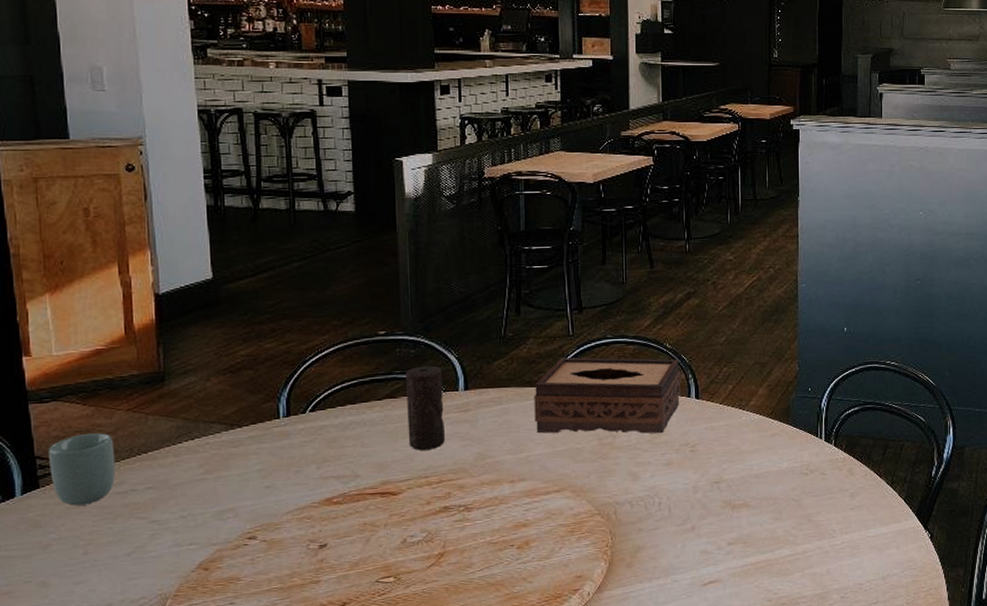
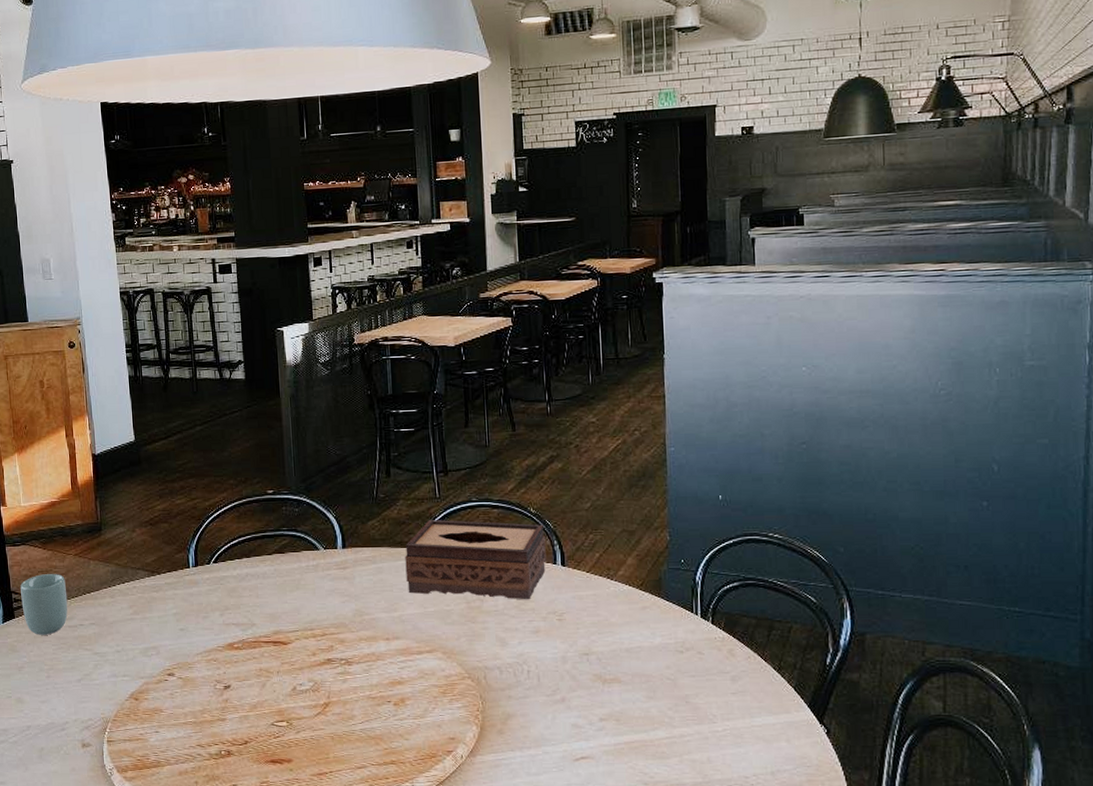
candle: present [405,365,445,450] -> none [290,524,327,604]

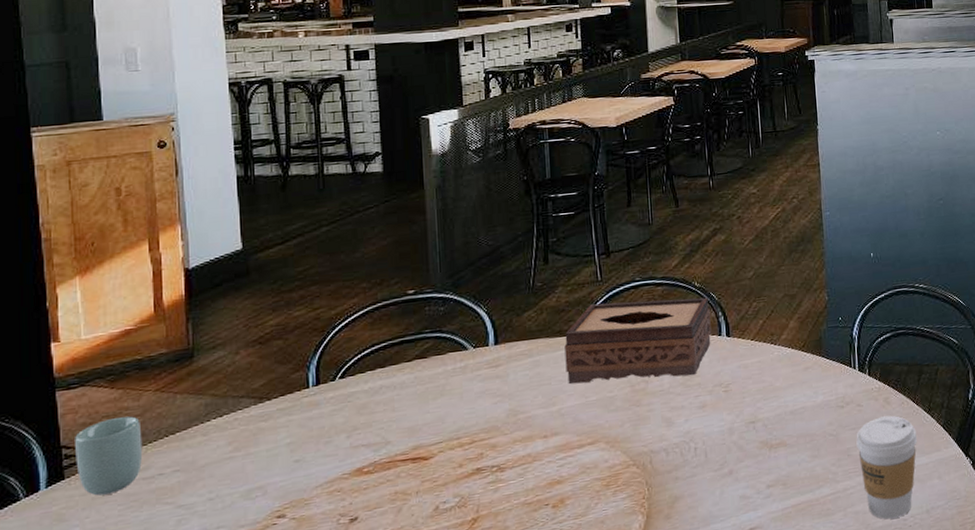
coffee cup: none [695,668,764,774] -> present [856,415,917,519]

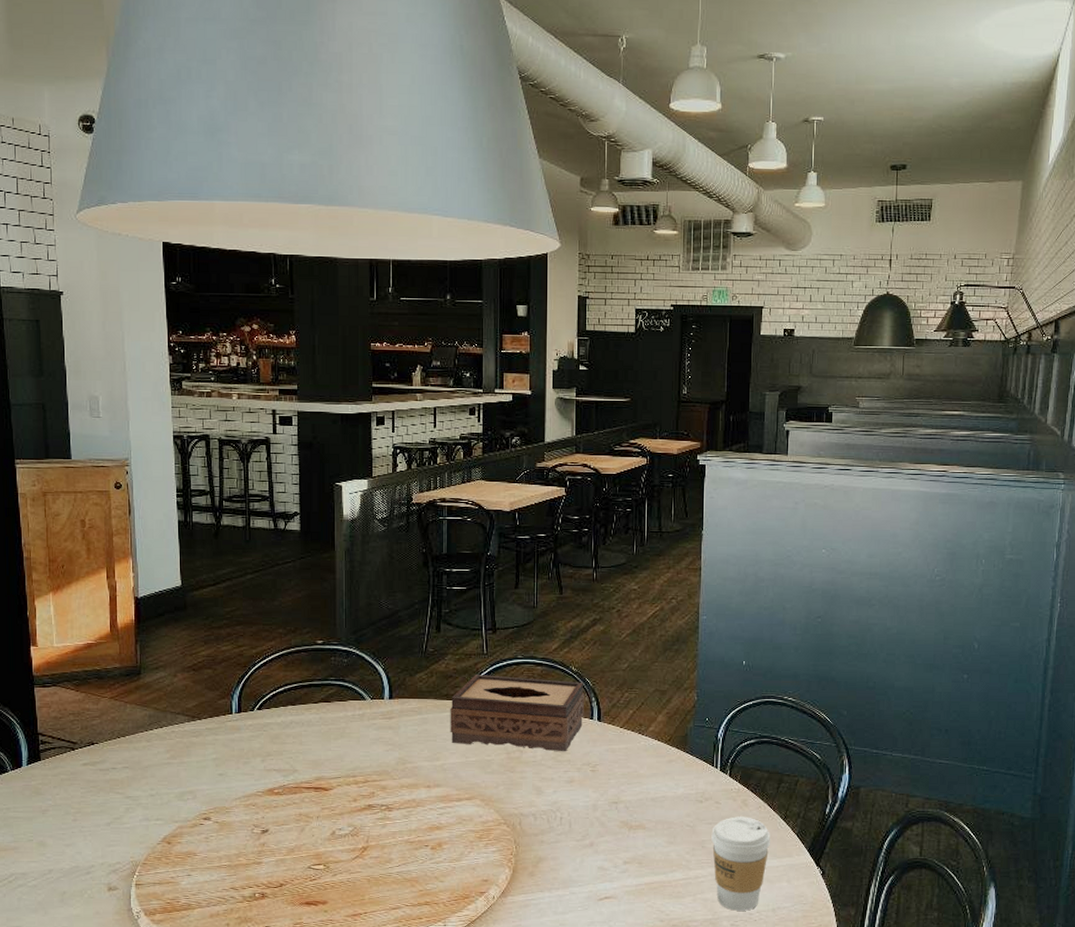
cup: present [75,416,143,496] -> none [49,716,100,778]

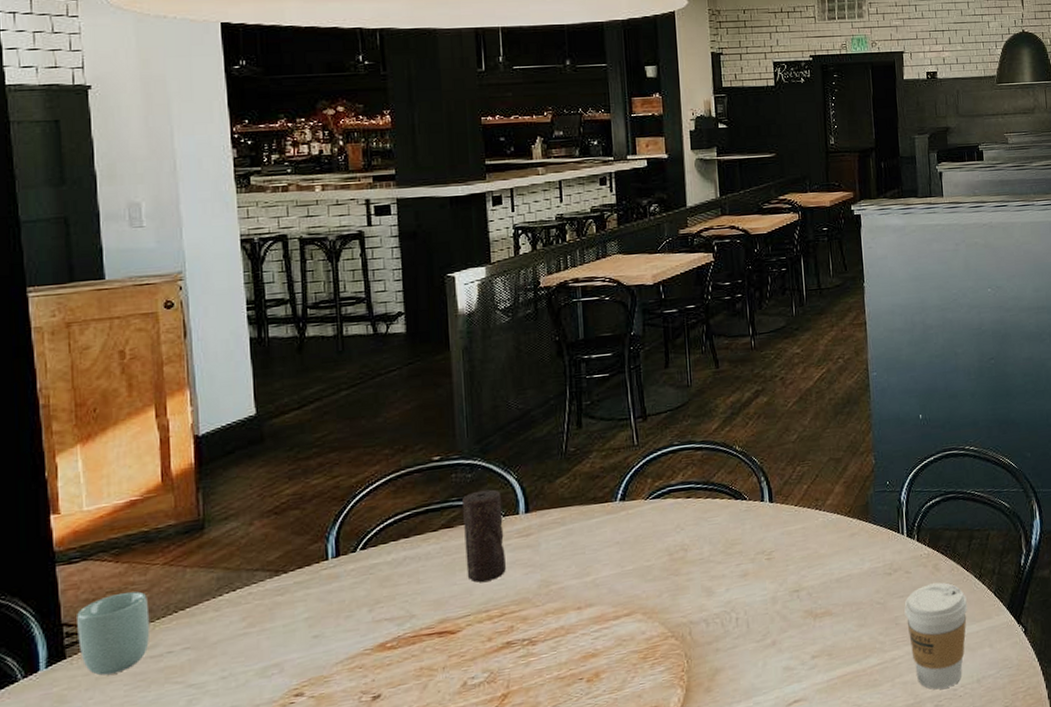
cup: none [49,716,100,778] -> present [77,591,151,676]
candle: none [338,674,371,751] -> present [461,489,506,583]
tissue box: present [450,675,584,752] -> none [599,462,754,553]

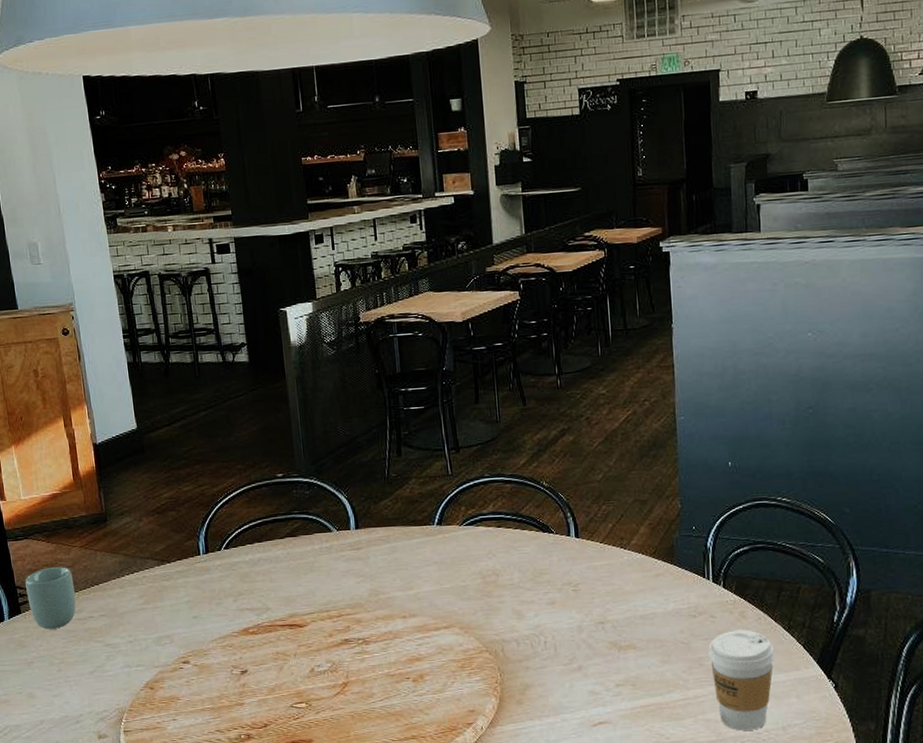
candle: present [461,489,506,583] -> none [302,506,341,586]

